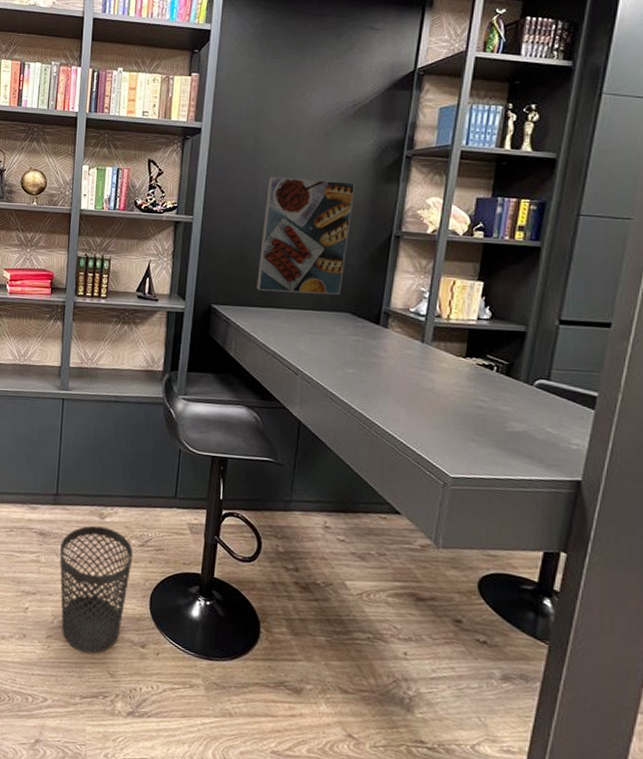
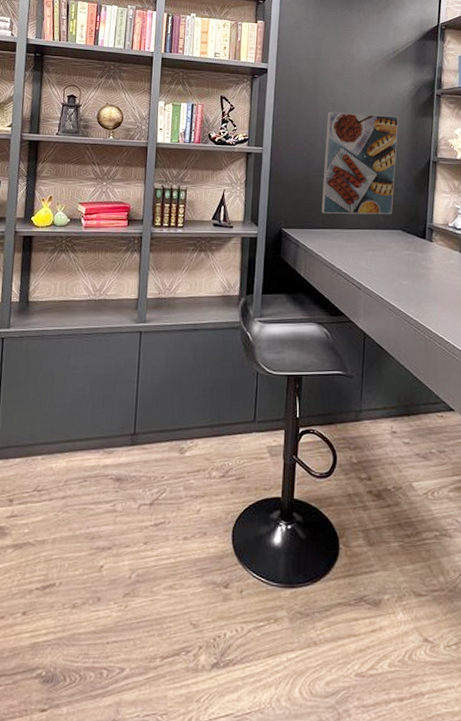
wastebasket: present [60,525,133,654] -> none [138,462,214,606]

